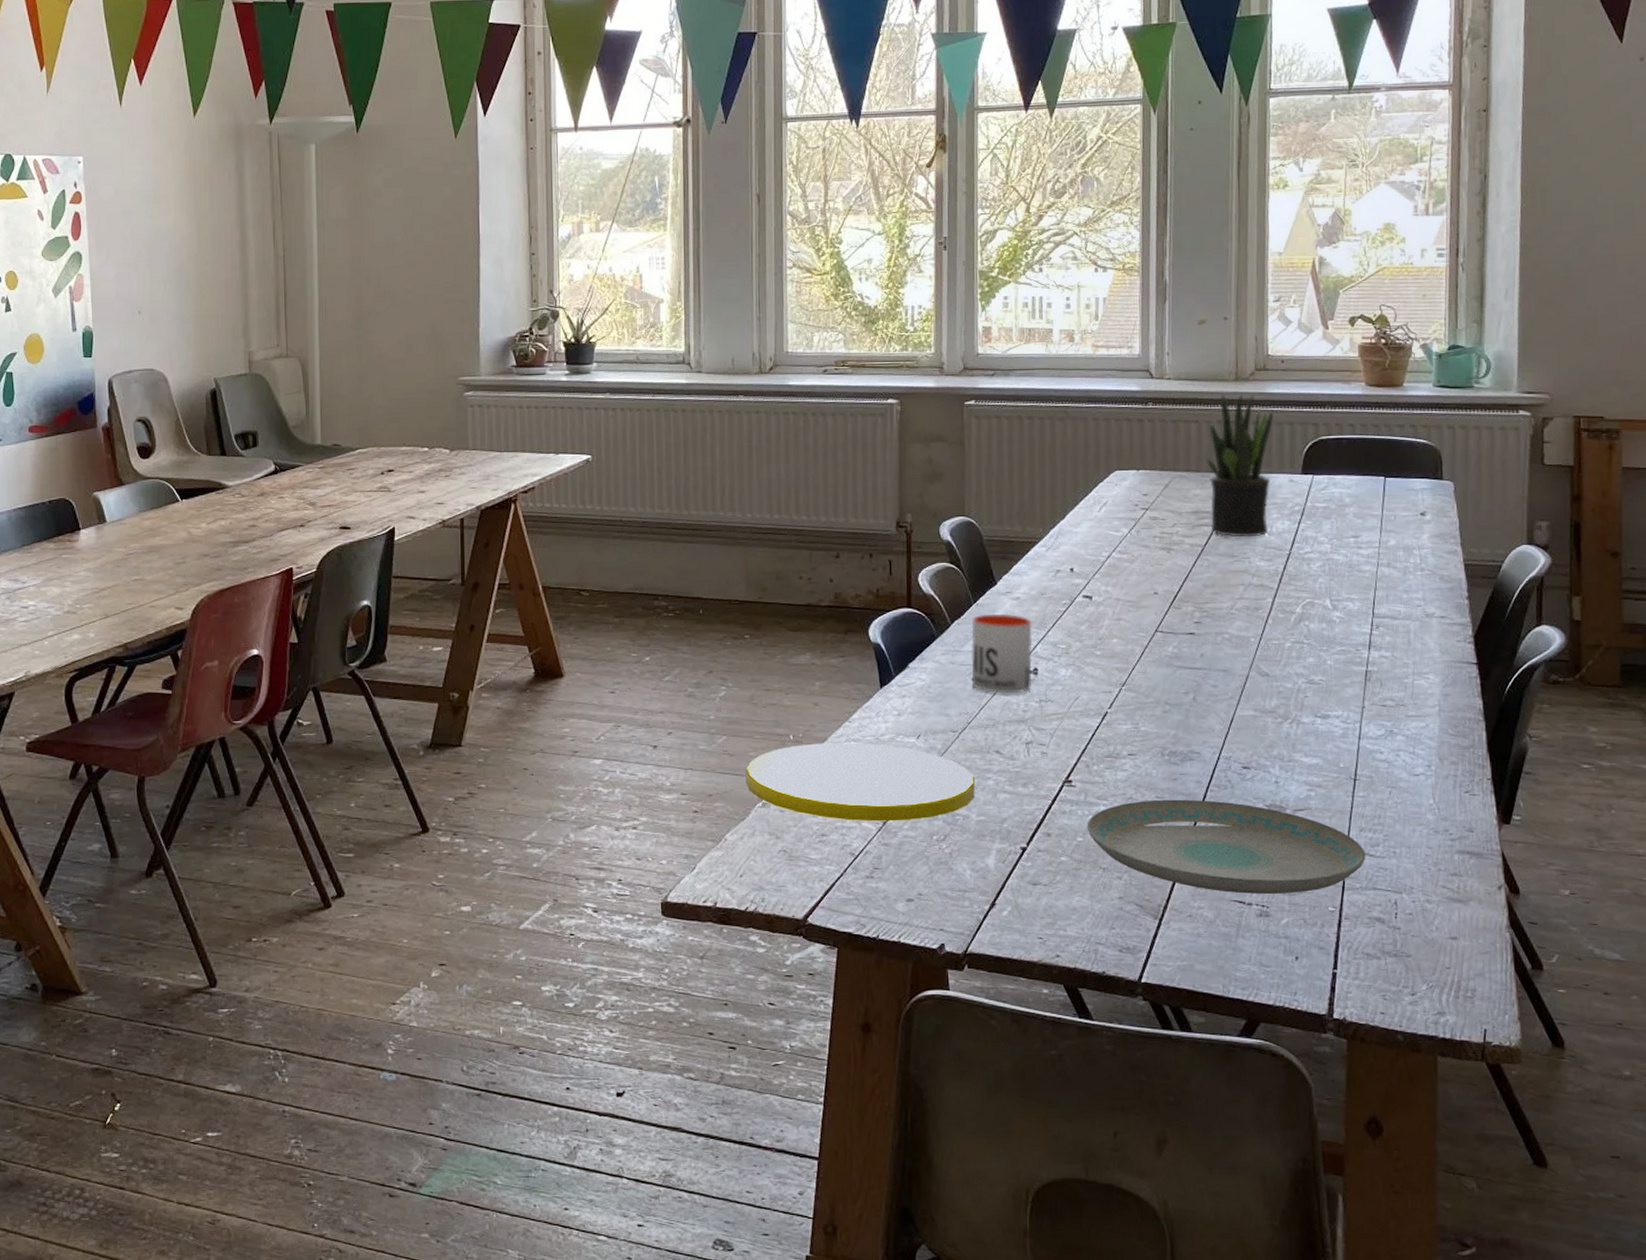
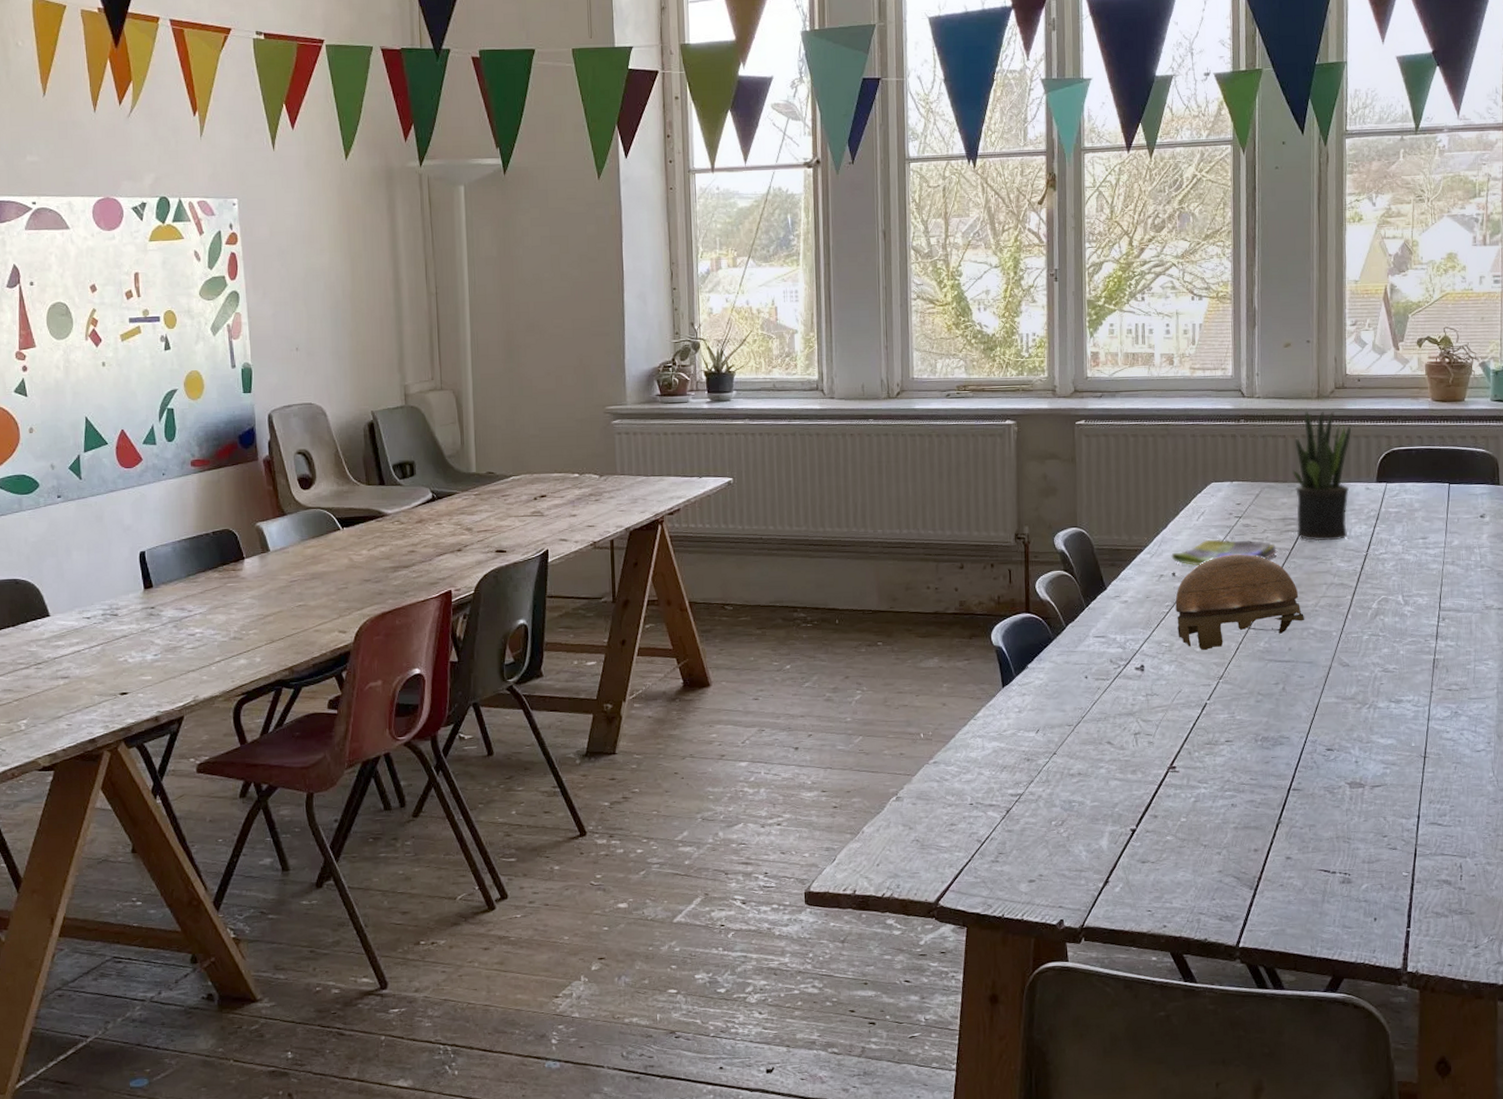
plate: present [746,743,975,822] -> none [880,738,1089,811]
mug: present [971,613,1033,693] -> none [1084,616,1139,689]
dish towel: none [1069,532,1189,562] -> present [1171,539,1278,566]
decorative bowl: none [1073,549,1220,653] -> present [1175,554,1305,650]
plate: present [1087,799,1366,895] -> none [1189,780,1435,864]

